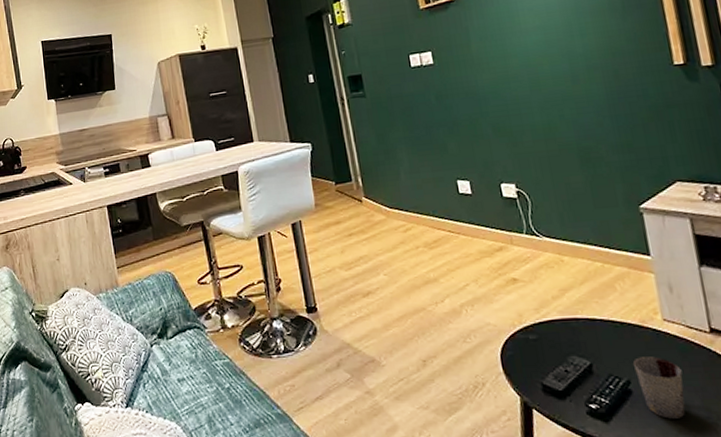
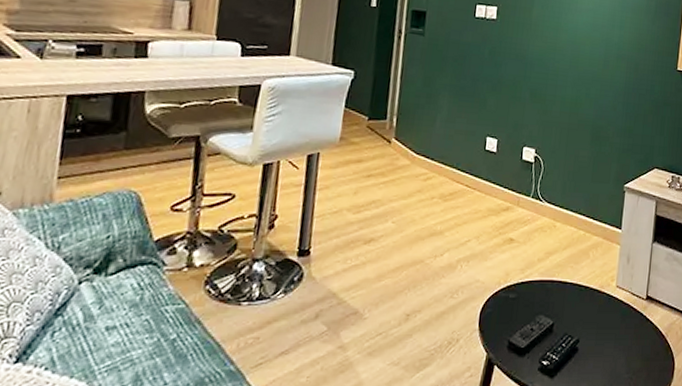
cup: present [633,356,685,419] -> none [585,318,619,374]

